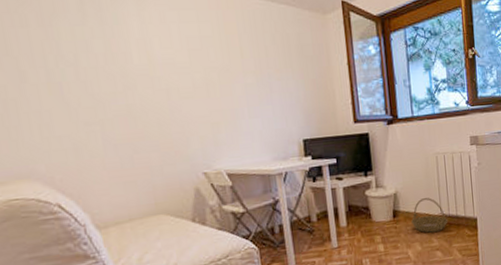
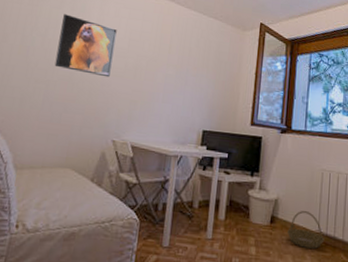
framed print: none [92,31,178,102] -> present [54,14,117,78]

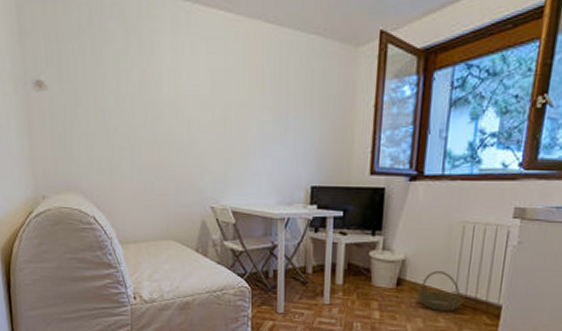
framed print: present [54,14,117,78] -> none [132,60,197,134]

